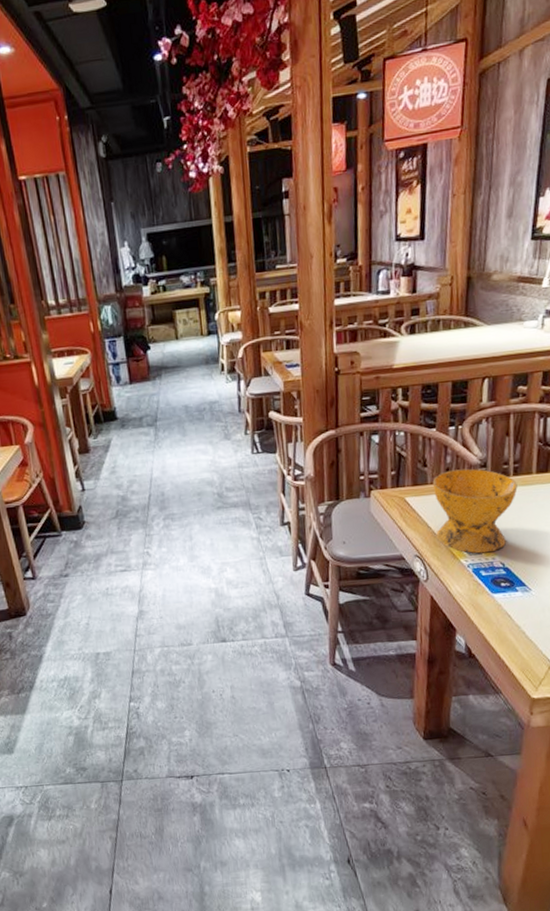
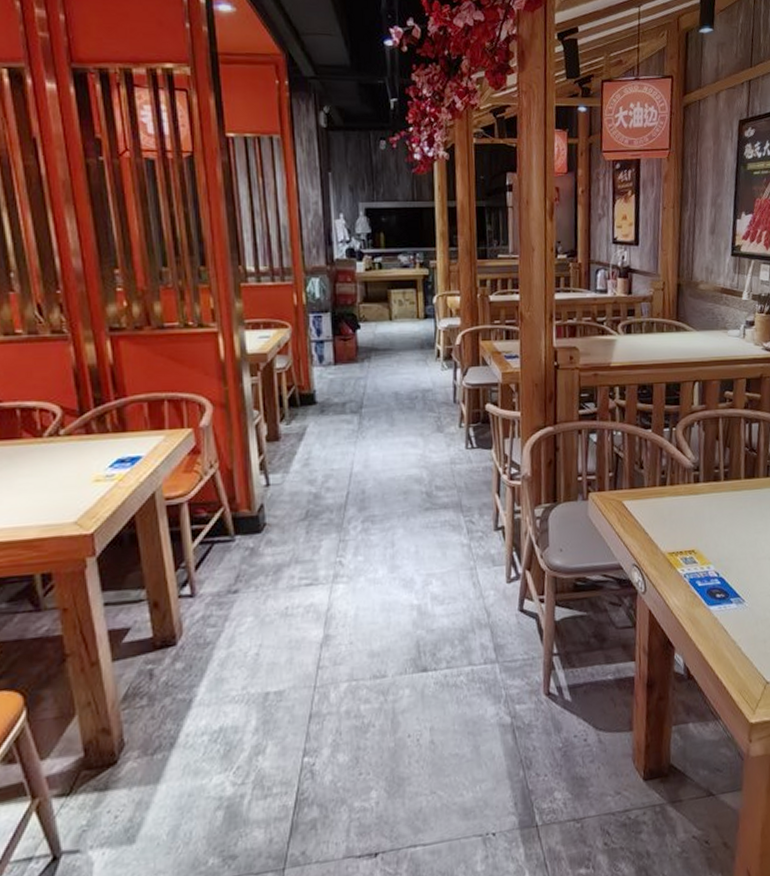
bowl: present [432,468,518,554] -> none [649,472,728,562]

